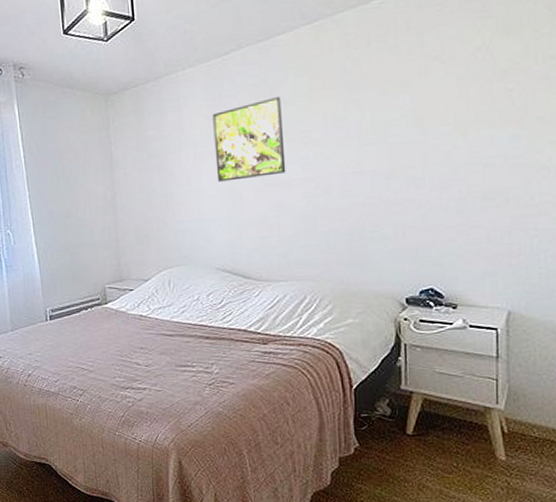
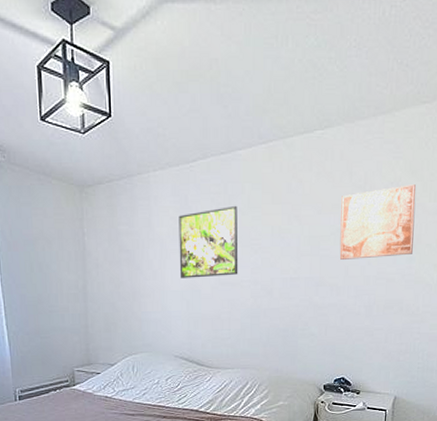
wall art: none [412,46,517,146] -> present [339,184,416,260]

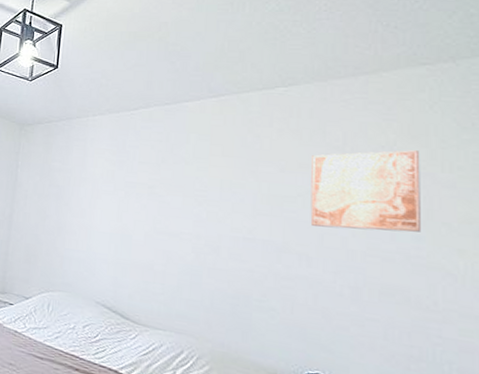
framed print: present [179,205,238,278] -> none [110,154,181,225]

